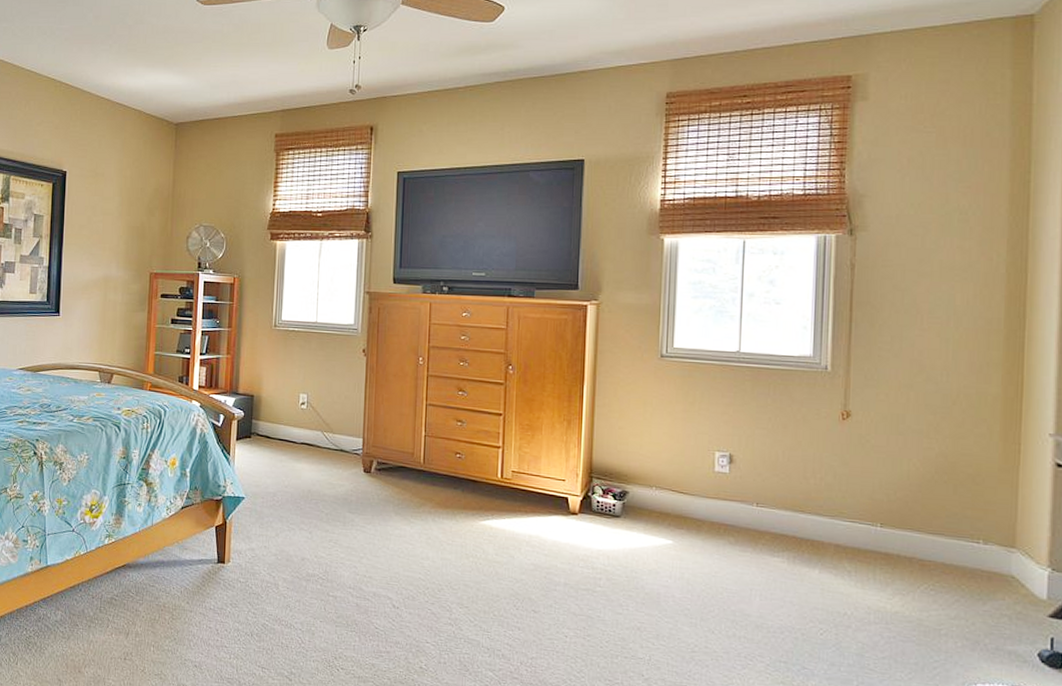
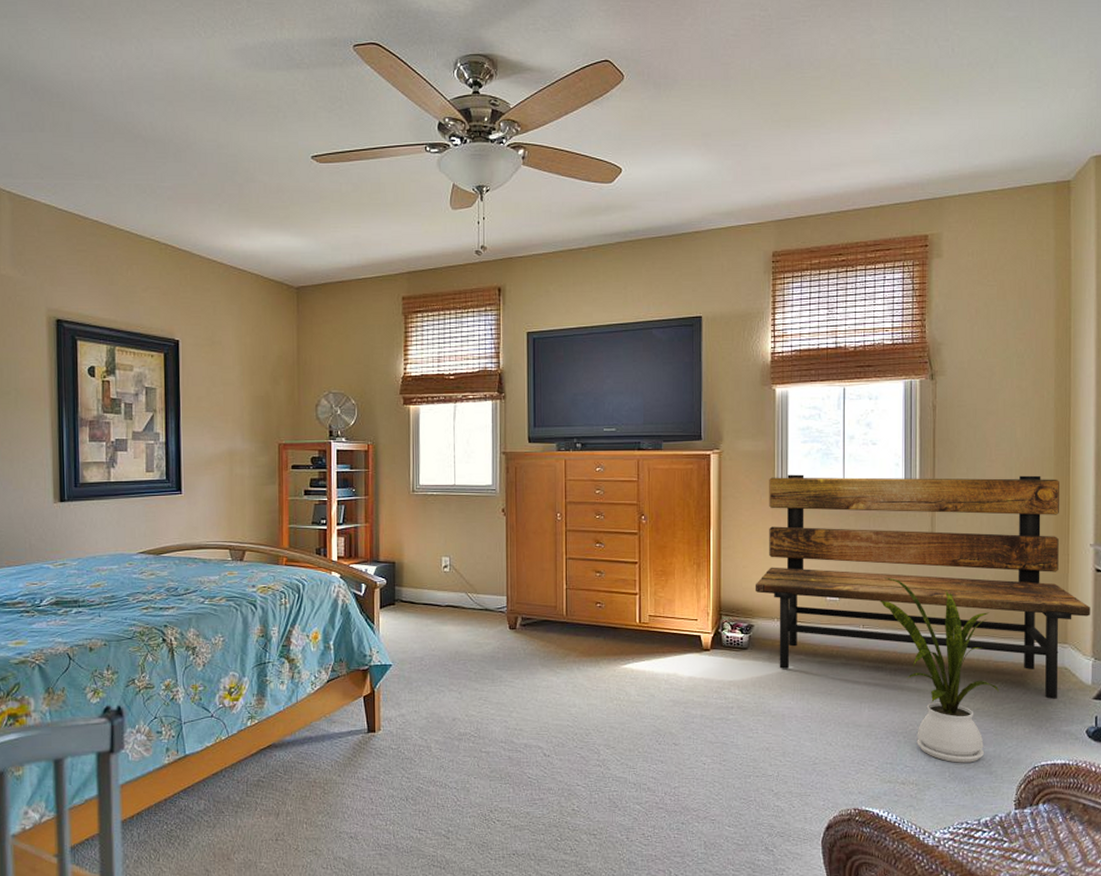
bench: none [631,331,1048,612] -> present [755,474,1090,699]
house plant: none [778,452,924,674] -> present [880,577,999,763]

